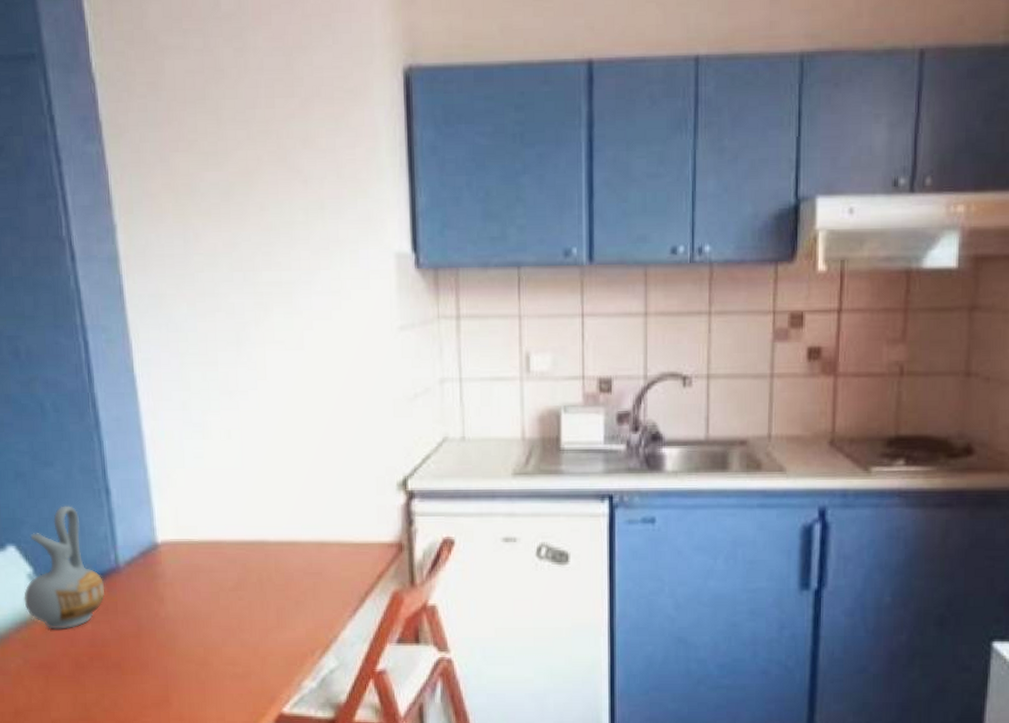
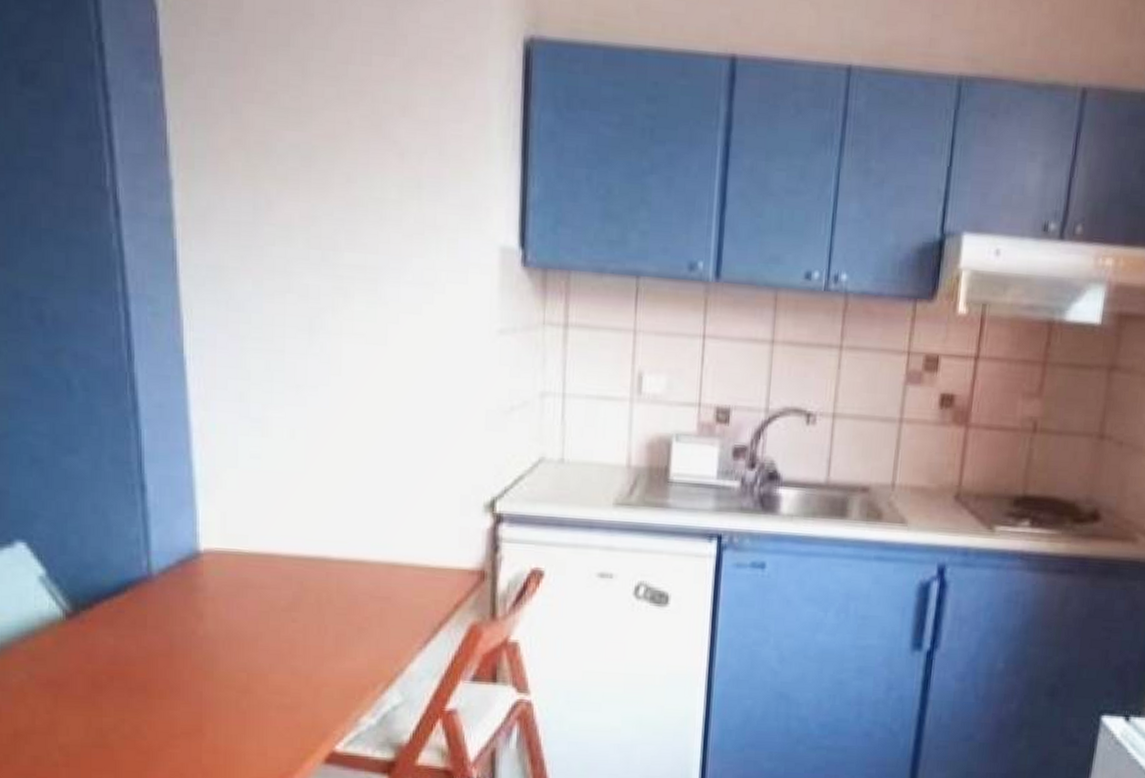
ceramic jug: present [24,505,106,629] -> none [33,500,133,643]

